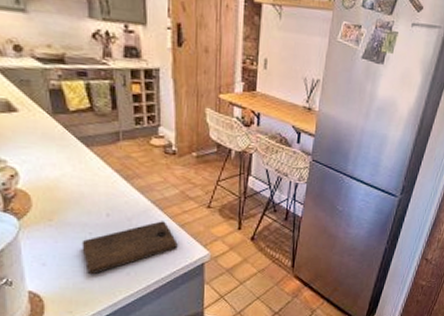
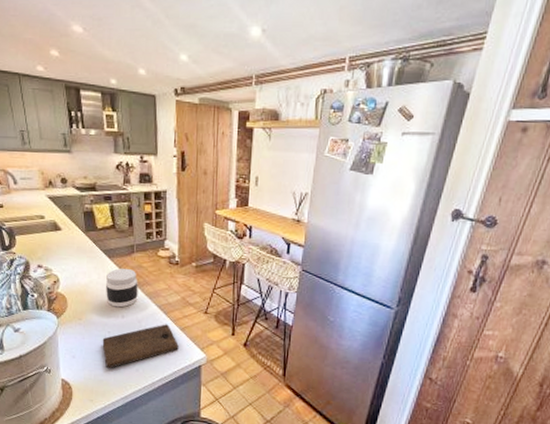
jar: none [84,158,126,205] -> present [106,268,138,308]

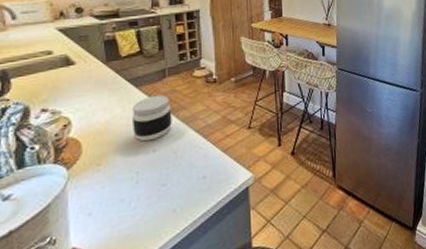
cutting board: present [102,324,179,369] -> none [128,148,222,219]

